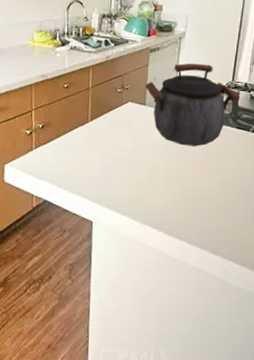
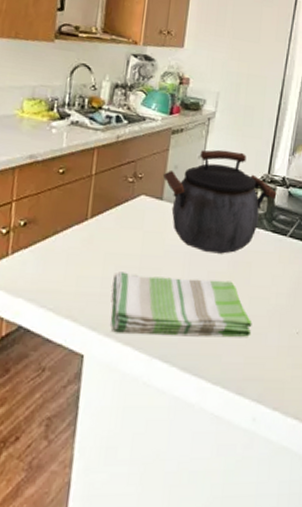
dish towel: none [110,161,222,211] -> present [111,271,252,338]

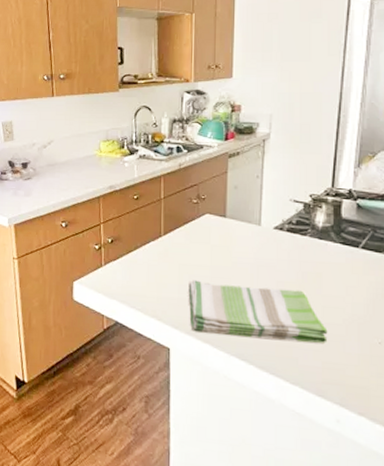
kettle: present [163,149,277,254] -> none [225,168,344,265]

